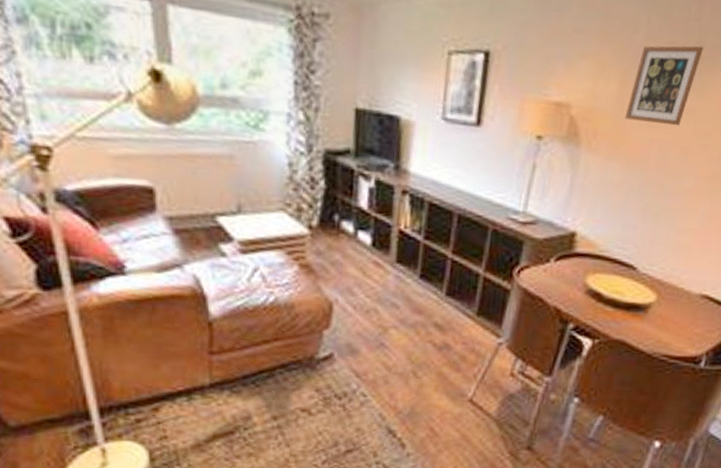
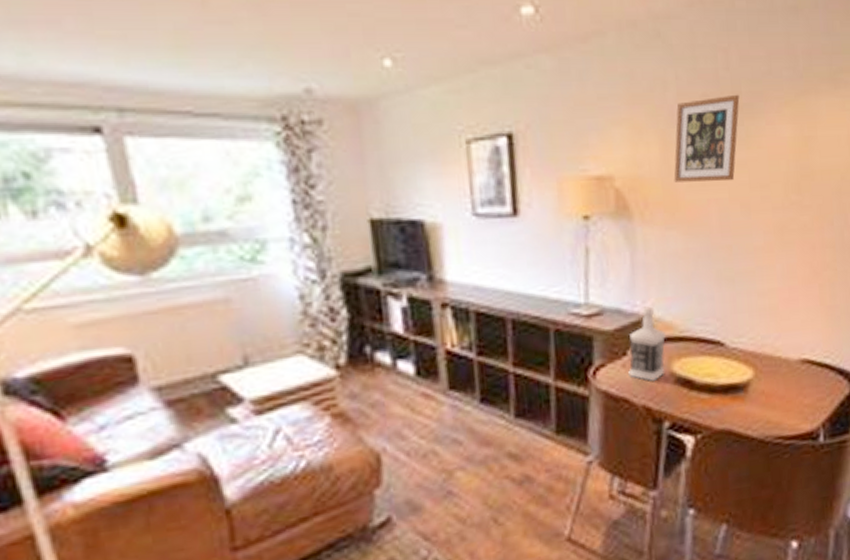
bottle: none [548,224,587,289] -> present [628,306,666,382]

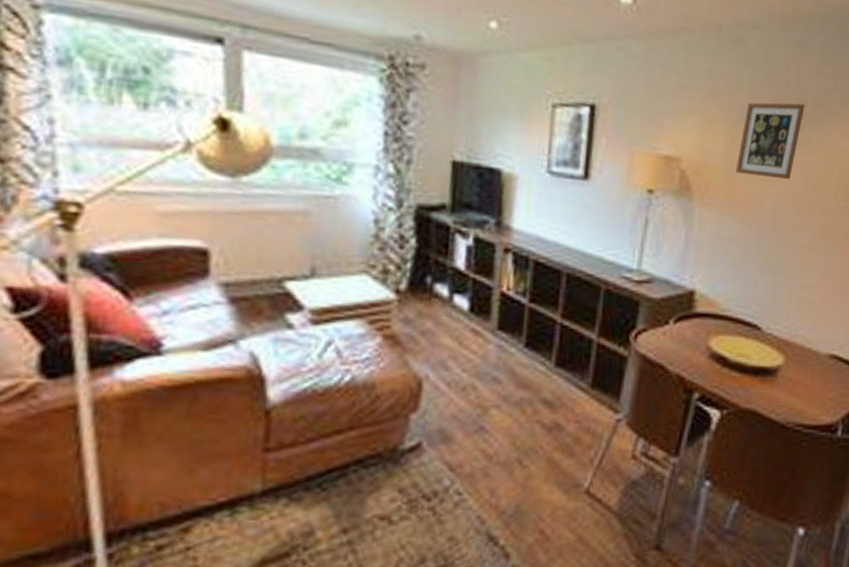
bottle: present [628,306,666,382] -> none [668,281,707,354]

